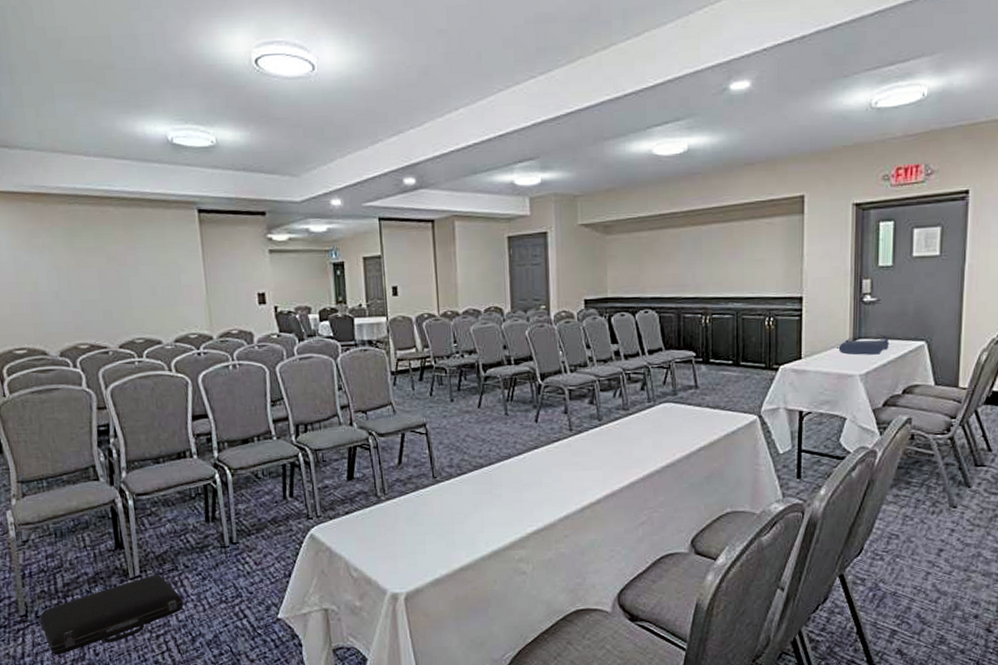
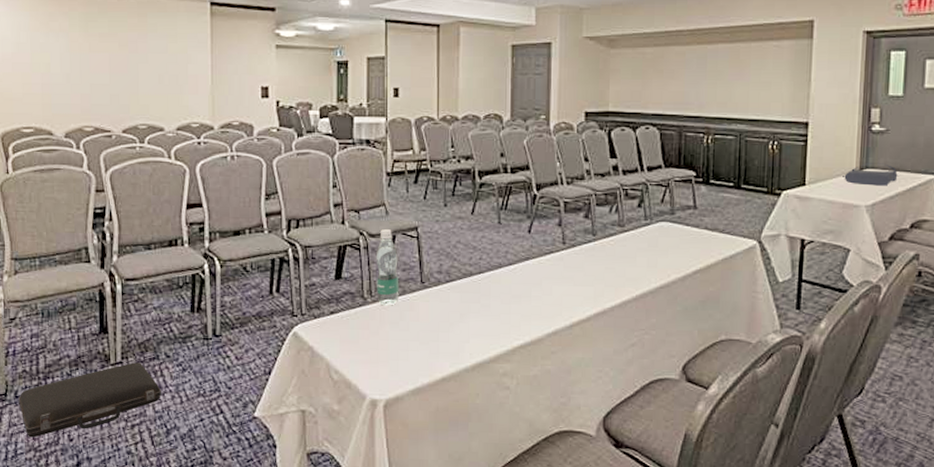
bottle: none [386,428,413,503] -> present [376,229,399,306]

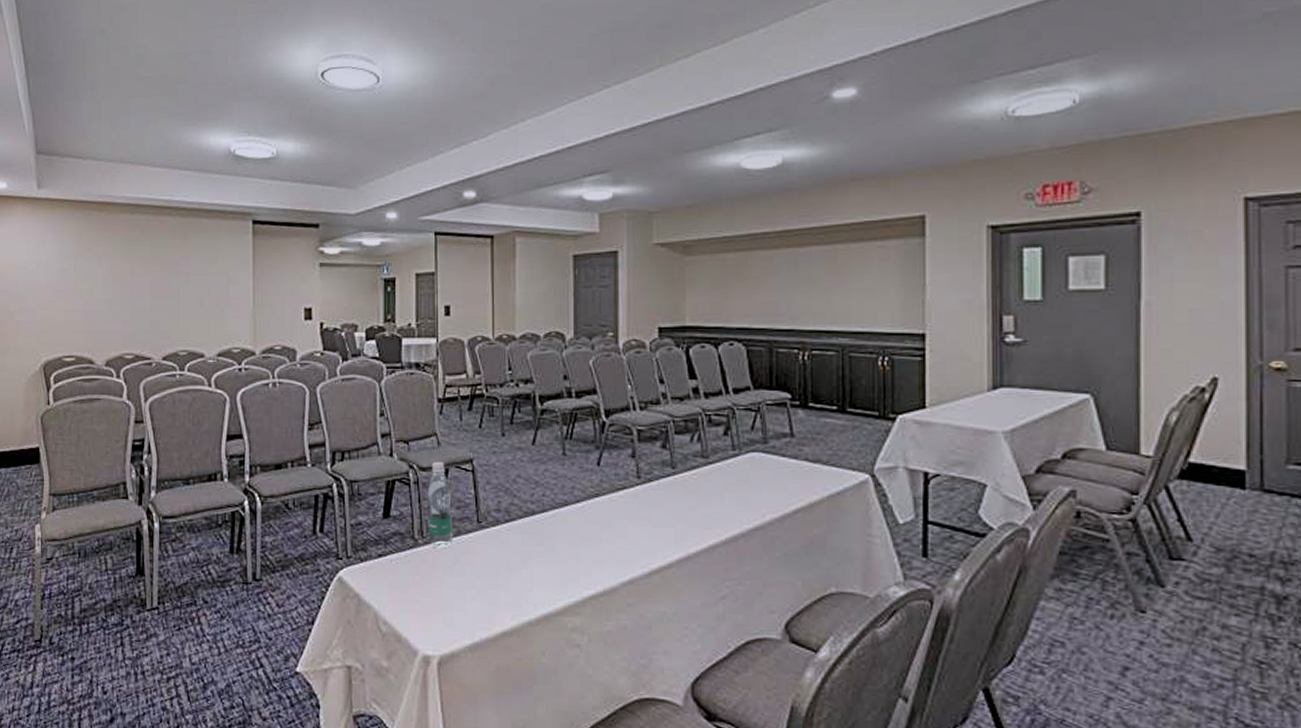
briefcase: present [18,362,161,438] -> none [53,608,198,689]
bag: present [844,163,898,186] -> none [973,381,1042,408]

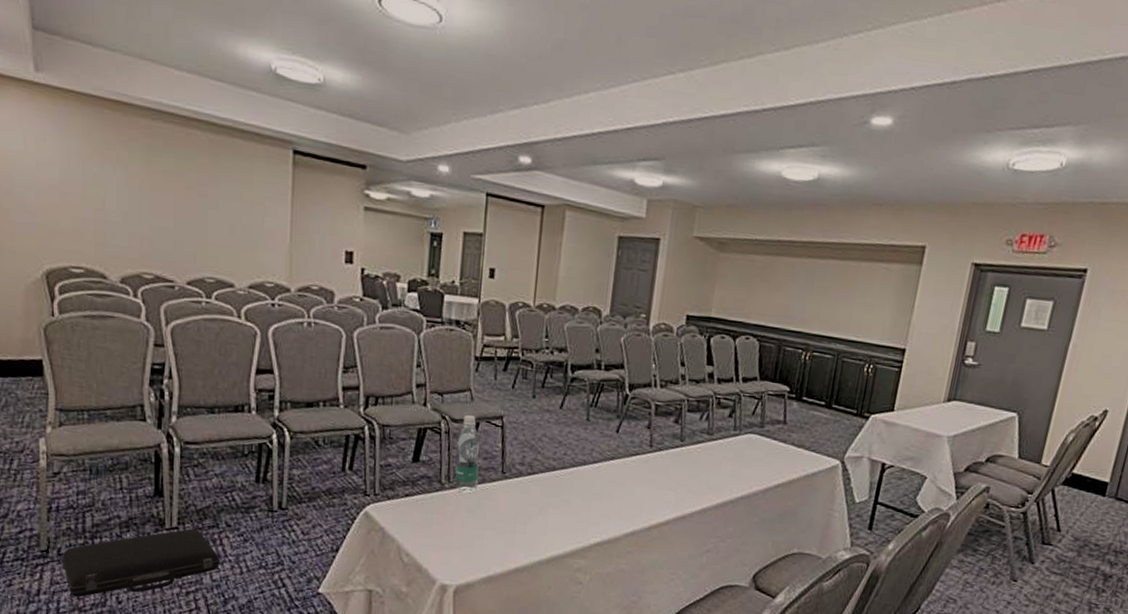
briefcase: none [53,608,198,689] -> present [62,529,220,598]

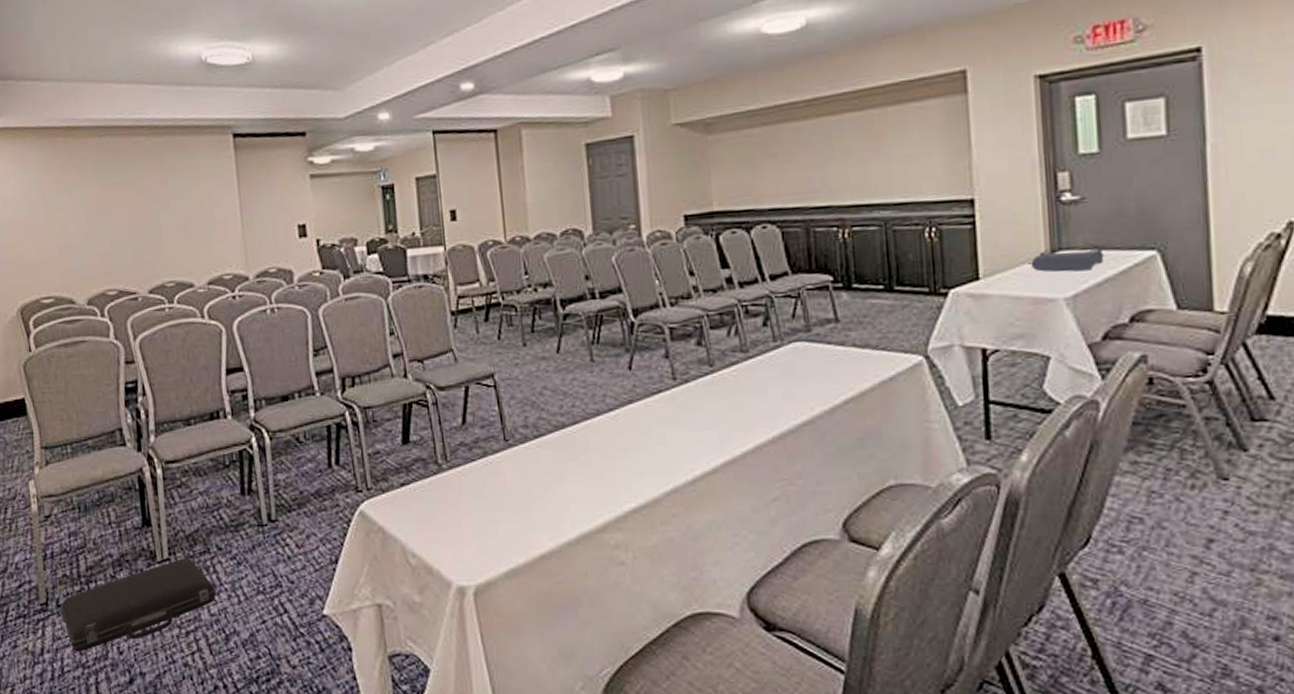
bottle: present [455,415,481,494] -> none [447,379,480,472]
bag: none [931,395,983,419] -> present [1030,241,1104,272]

